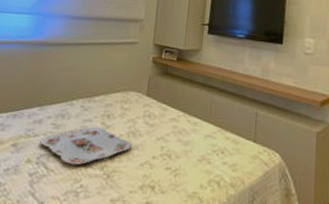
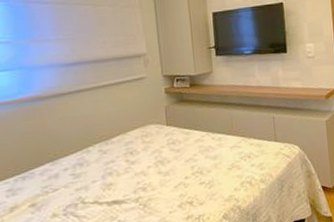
serving tray: present [40,126,131,166] -> none [61,164,161,207]

